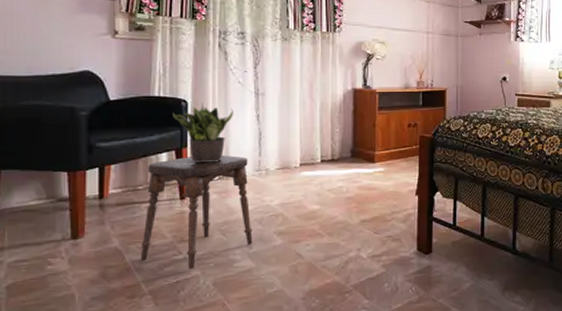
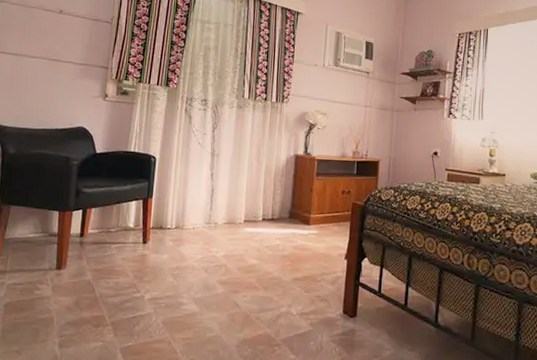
stool: present [140,155,253,269] -> none [106,206,201,307]
potted plant: present [173,102,233,162] -> none [143,159,192,212]

